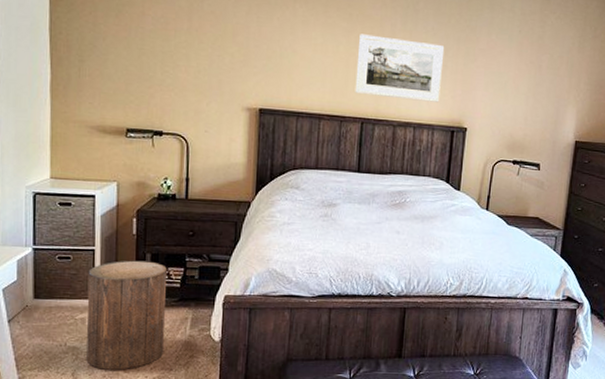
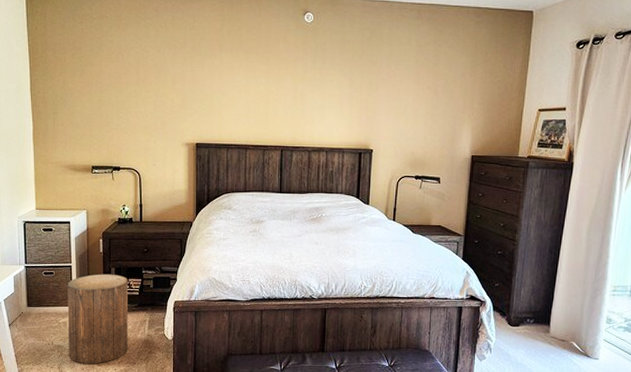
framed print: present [355,34,445,103] -> none [274,74,350,129]

